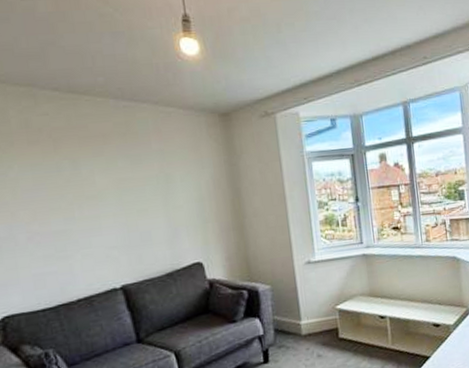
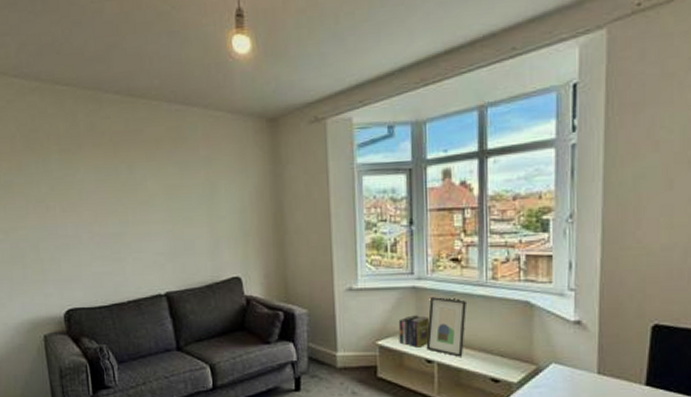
books: none [353,278,381,307] -> present [398,315,430,348]
picture frame: none [378,261,409,310] -> present [426,297,468,357]

